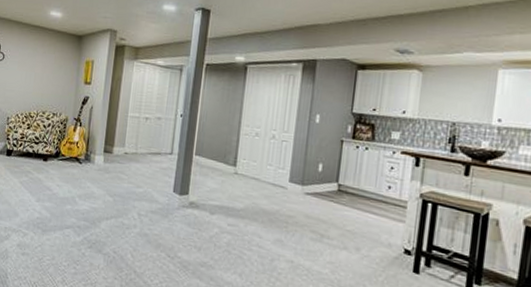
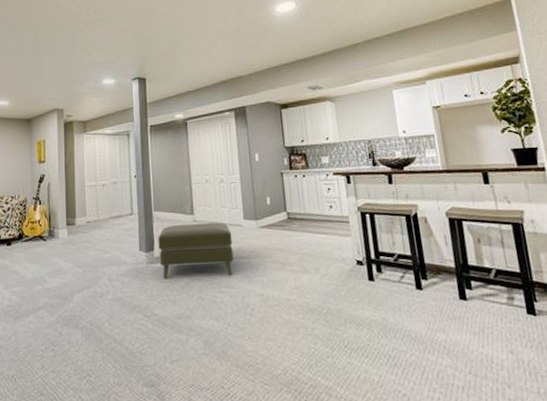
ottoman: none [192,173,273,236] -> present [158,222,234,279]

